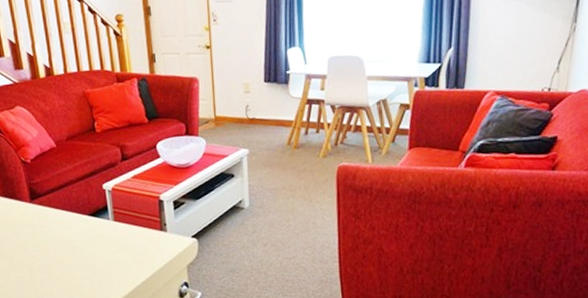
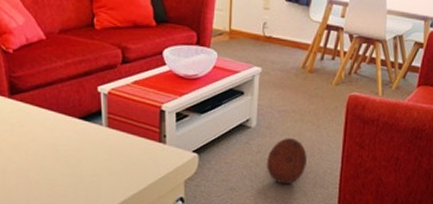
basketball: none [263,215,303,262] -> present [267,138,307,184]

